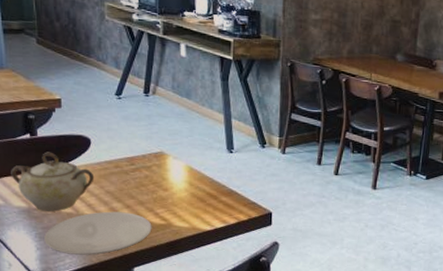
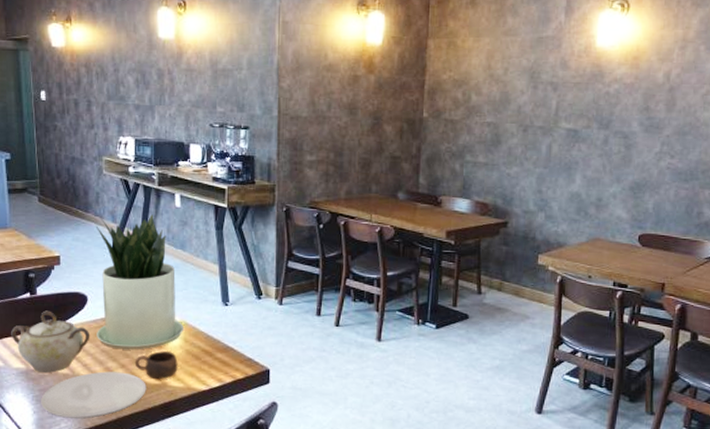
planter: none [99,62,189,192] -> present [97,214,184,350]
cup: none [140,193,183,219] -> present [134,350,178,379]

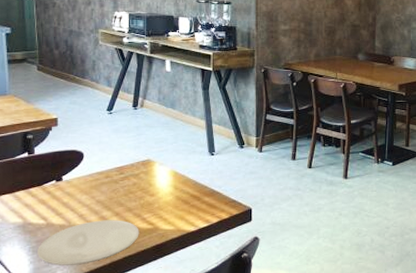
sugar bowl: present [11,310,90,373] -> none [9,168,86,225]
planter: present [97,214,184,350] -> none [92,78,174,199]
cup: present [134,350,178,379] -> none [128,197,169,224]

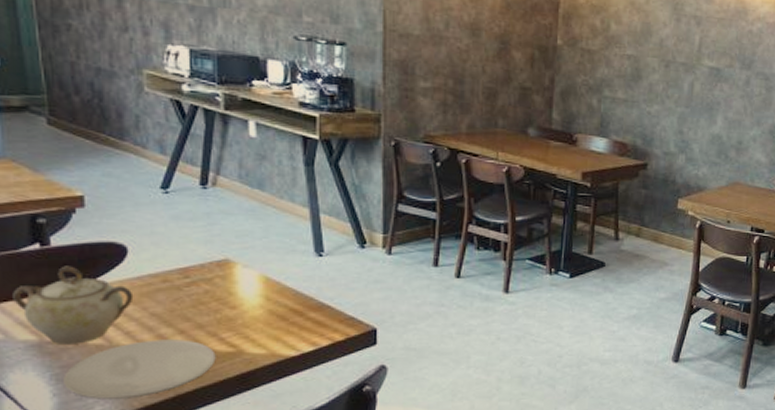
sugar bowl: none [9,168,86,225] -> present [13,266,134,344]

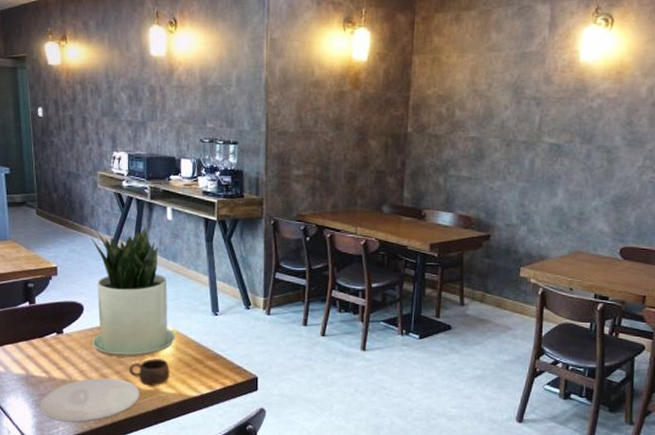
sugar bowl: present [13,266,134,344] -> none [11,319,87,379]
planter: none [137,145,264,312] -> present [92,227,175,358]
cup: none [198,311,258,345] -> present [128,358,170,385]

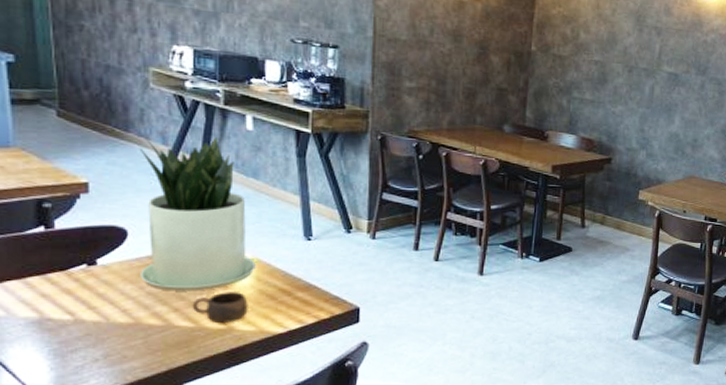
plate: present [40,377,140,423] -> none [61,317,208,373]

